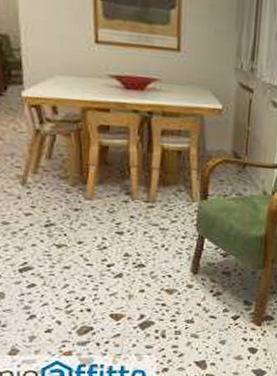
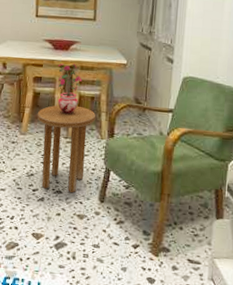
side table: none [106,161,185,266] -> present [37,105,96,193]
potted plant: none [131,106,165,174] -> present [57,62,82,115]

